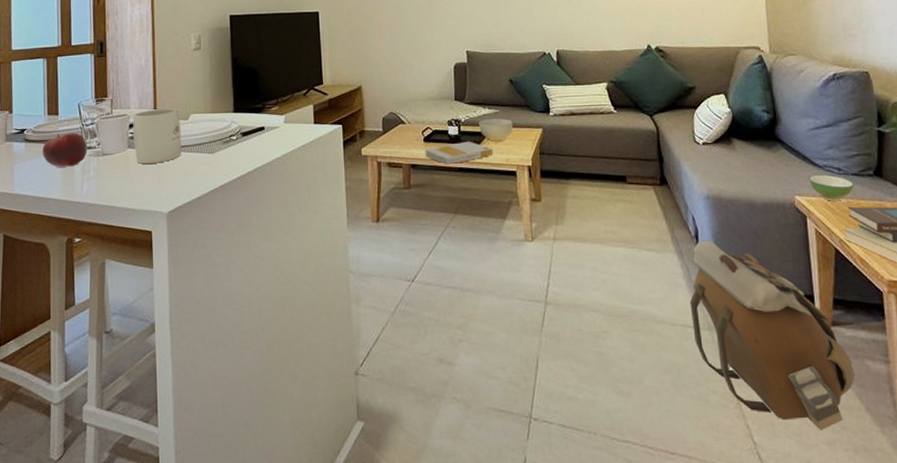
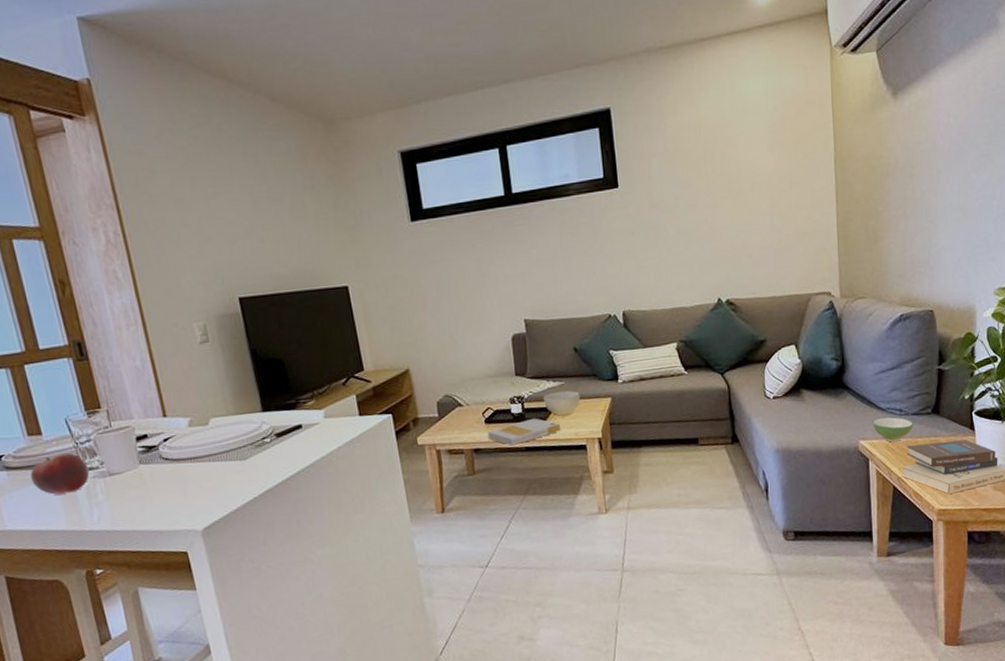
mug: present [133,108,182,164] -> none [138,413,207,480]
backpack: present [689,240,856,430] -> none [760,492,905,647]

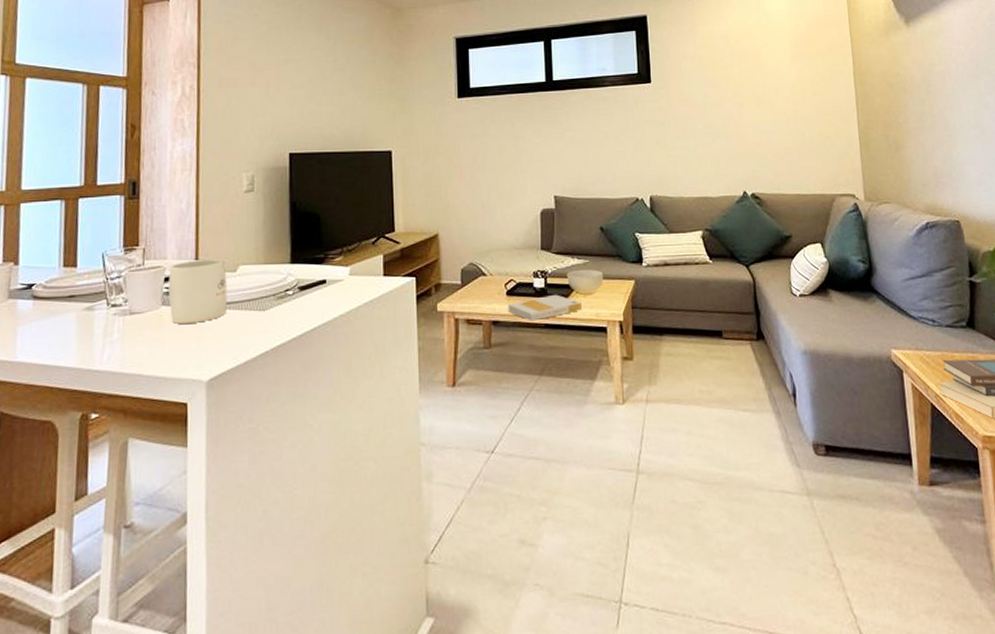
fruit: present [30,452,90,495] -> none [54,287,112,329]
mug: none [138,413,207,480] -> present [168,258,228,324]
bowl: present [871,417,915,442] -> none [903,326,949,354]

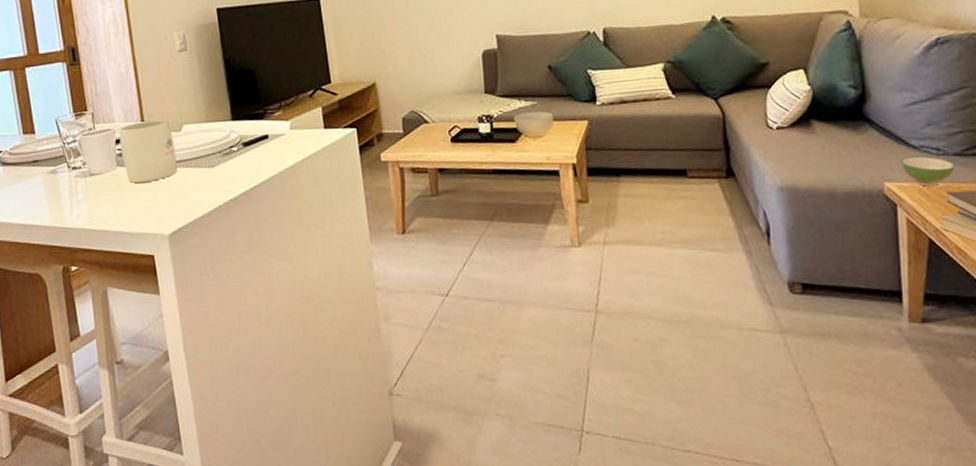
book: present [508,294,581,321] -> none [453,139,531,167]
bowl: none [903,326,949,354] -> present [900,156,957,187]

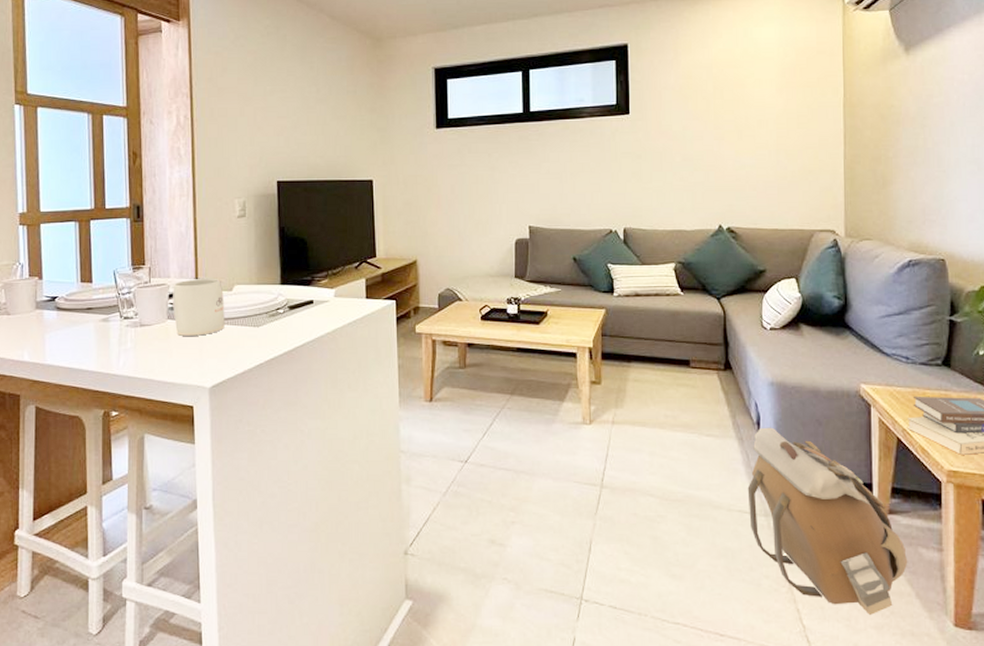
bowl: present [514,110,554,138] -> none [539,297,575,321]
backpack: none [759,236,946,432] -> present [747,427,908,615]
bowl: present [900,156,957,187] -> none [874,363,923,390]

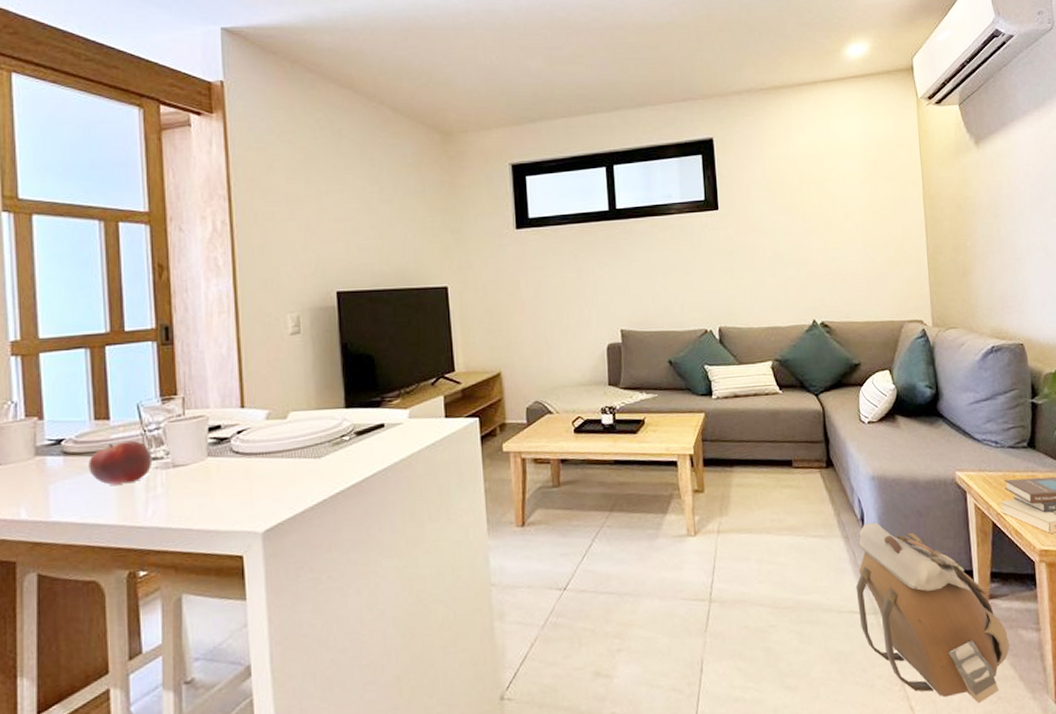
fruit: none [75,301,125,337] -> present [88,440,153,485]
mug: present [173,278,225,336] -> none [213,405,279,475]

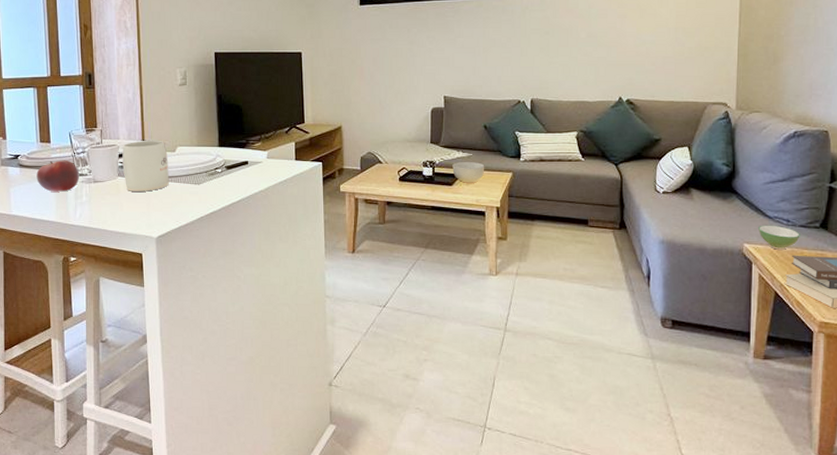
mug: none [213,405,279,475] -> present [122,140,169,192]
bowl: none [635,403,674,430] -> present [452,161,485,183]
backpack: present [856,522,1010,703] -> none [636,280,779,446]
bowl: none [967,448,1011,475] -> present [757,225,801,250]

